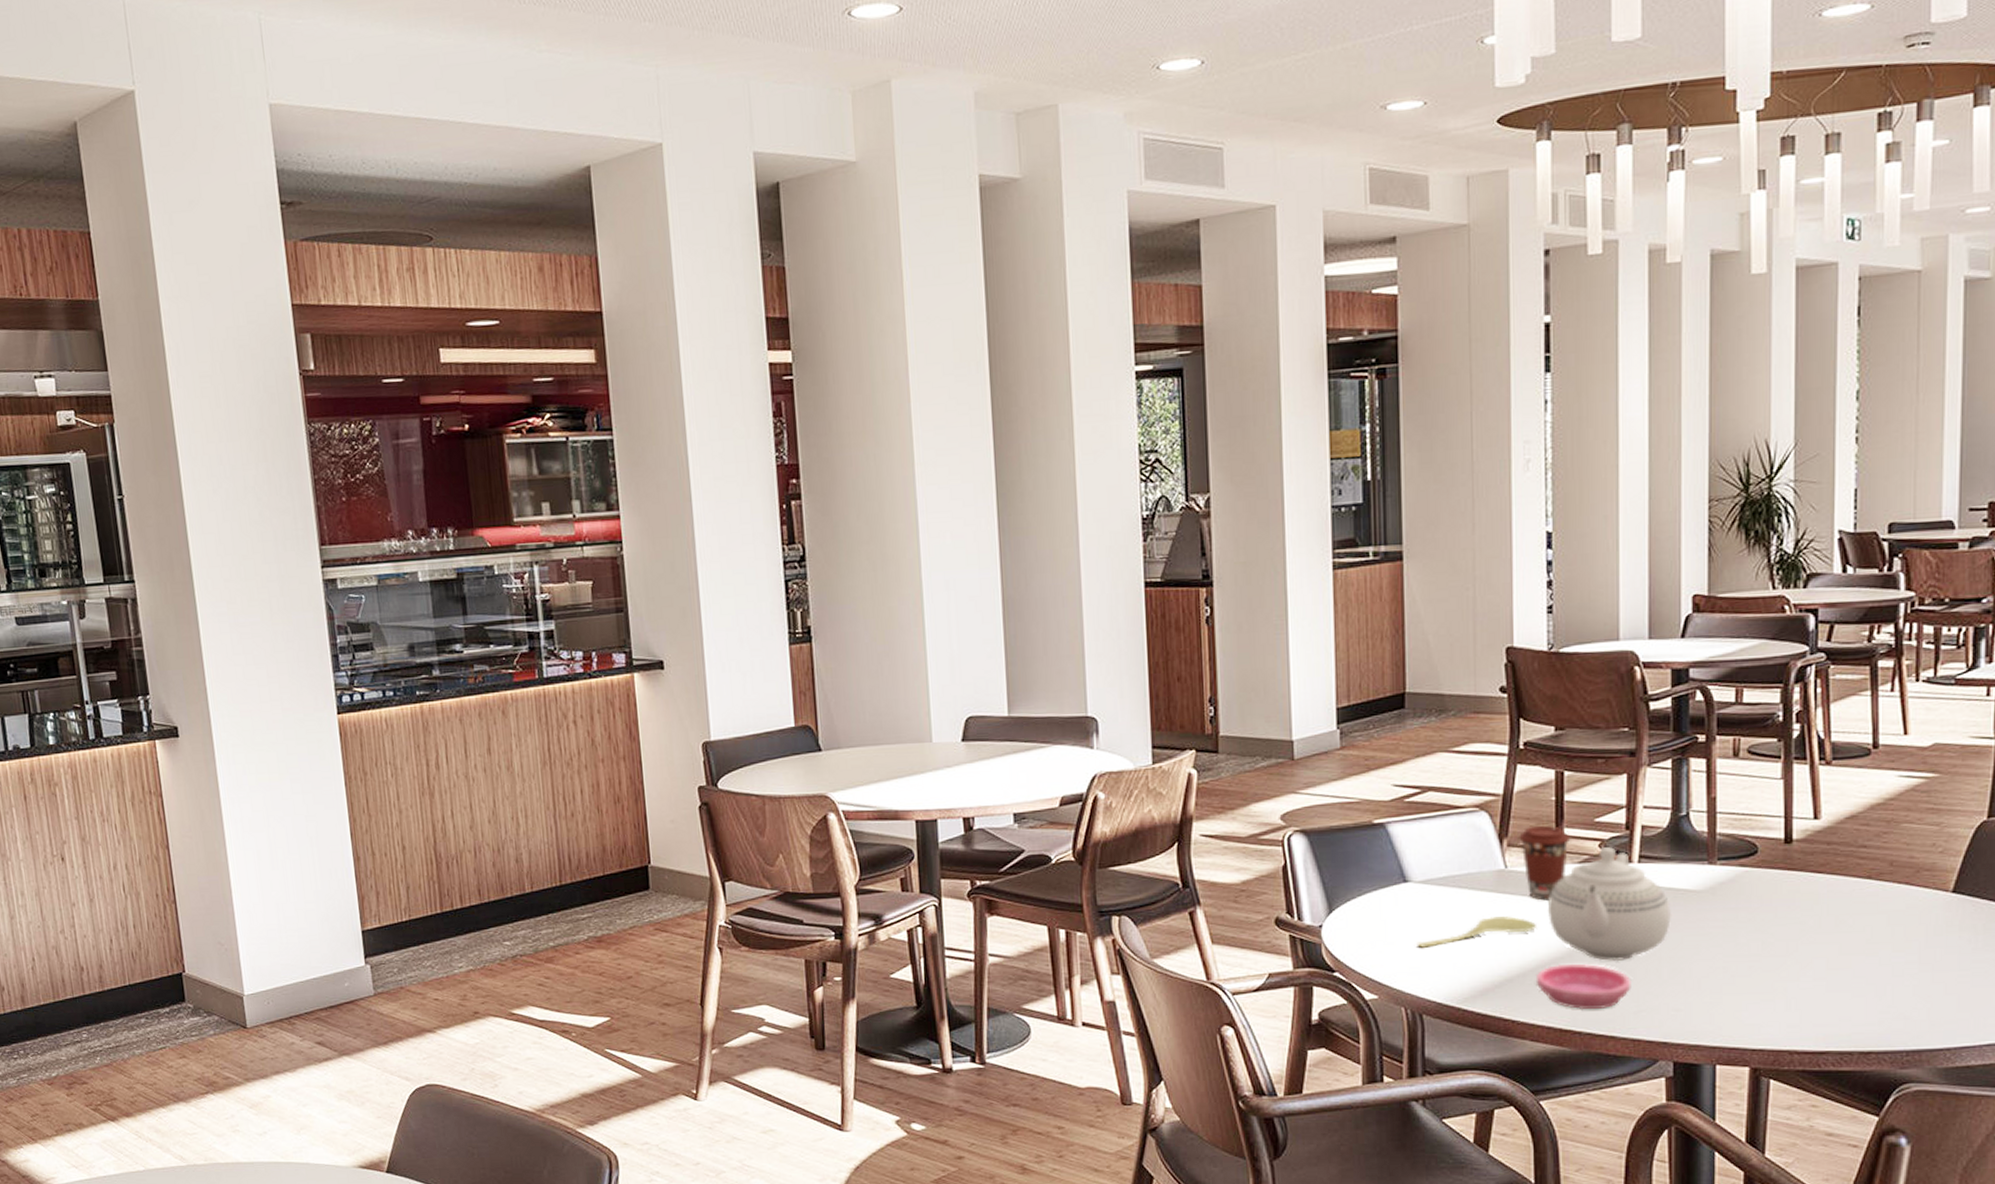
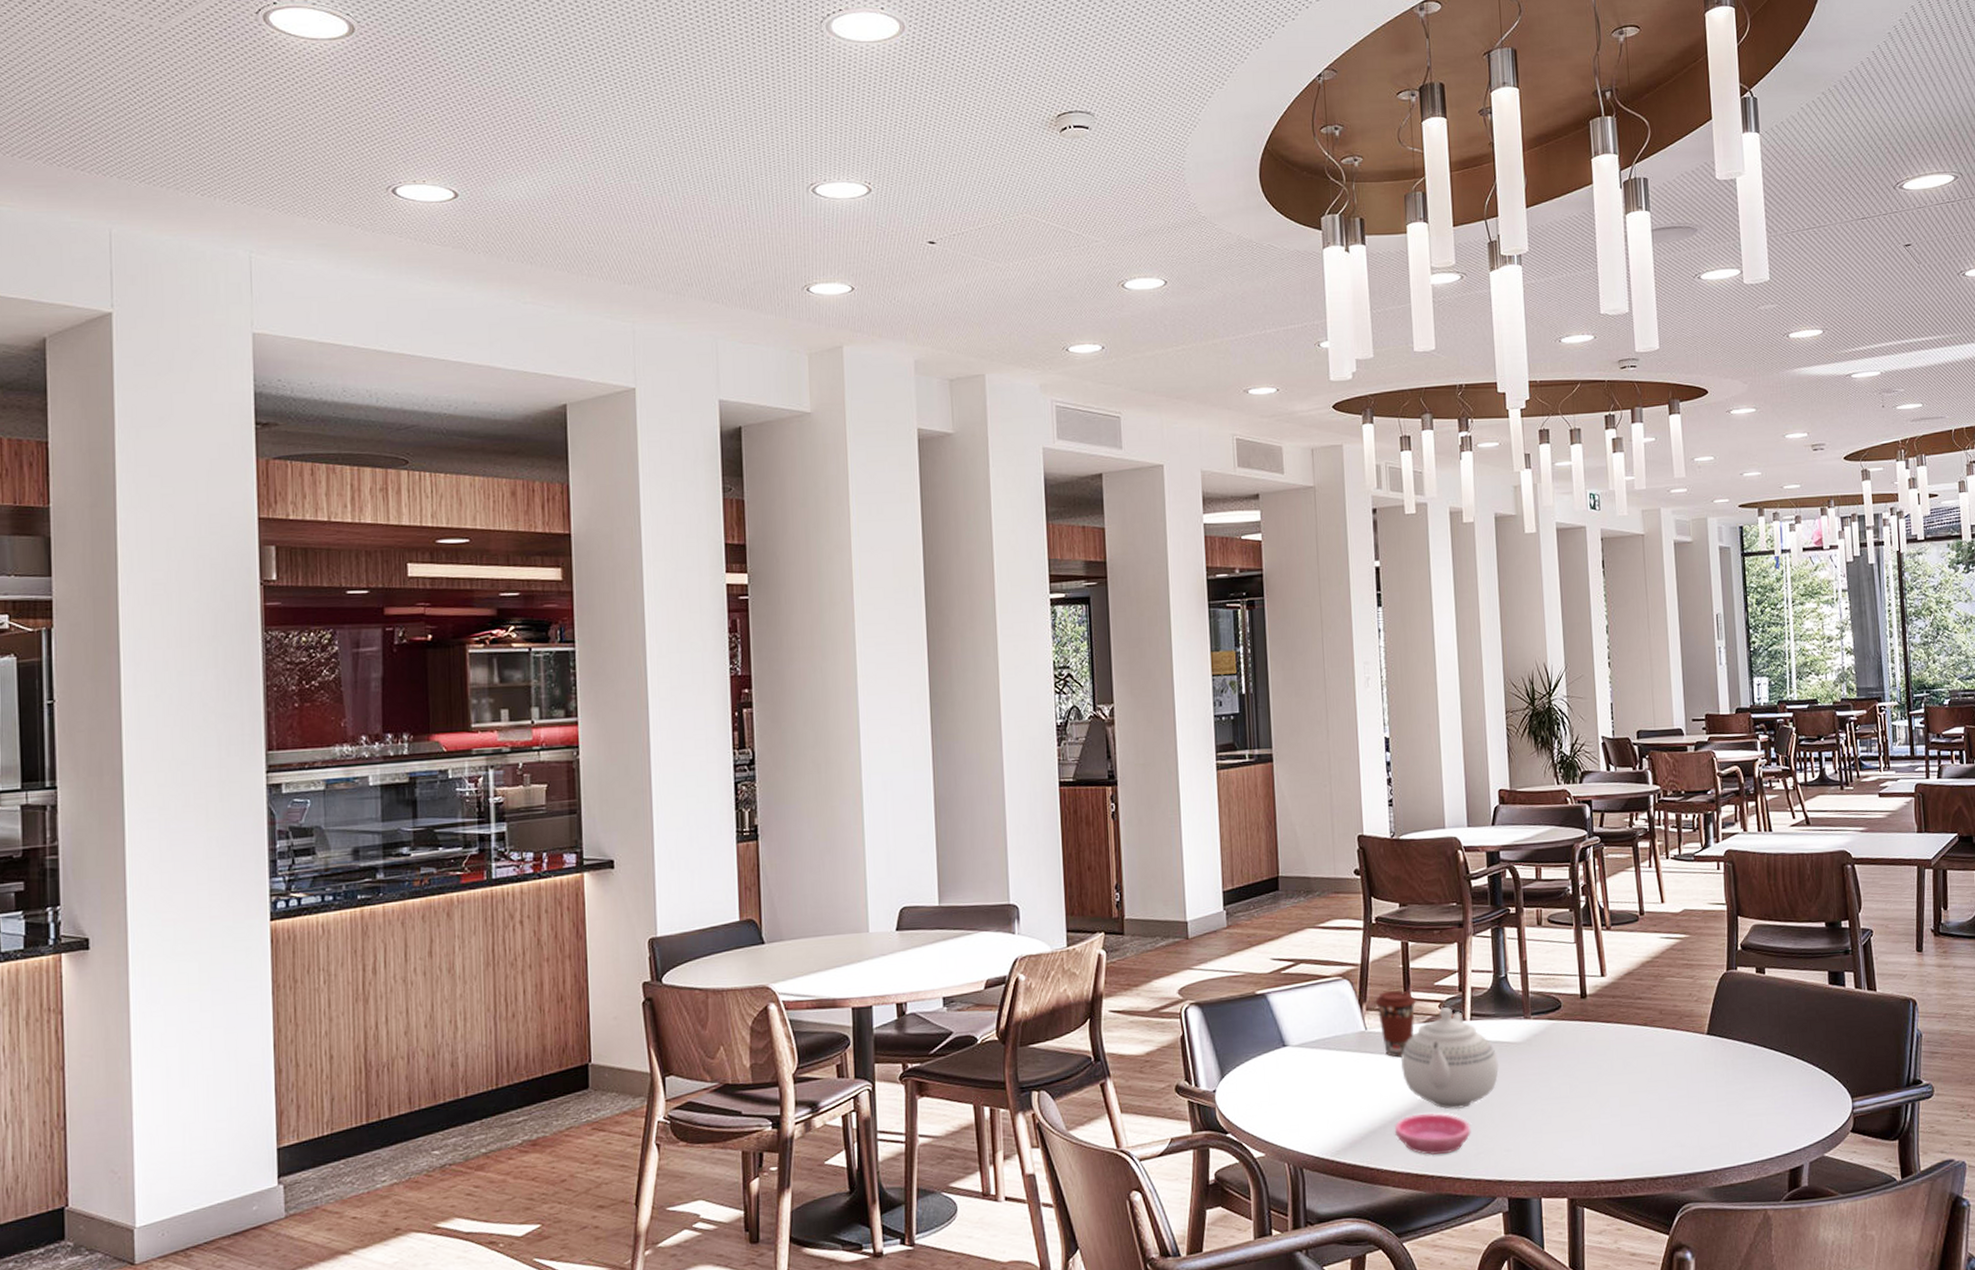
spoon: present [1417,916,1538,948] -> none [1296,1073,1394,1106]

